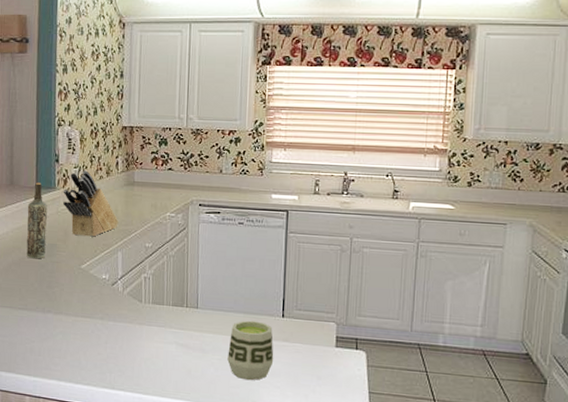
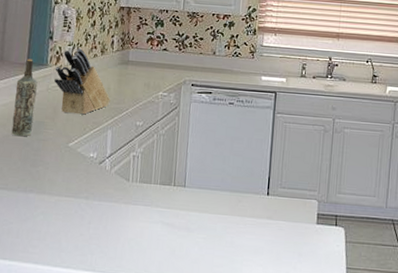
cup: present [227,320,274,381] -> none [212,198,258,259]

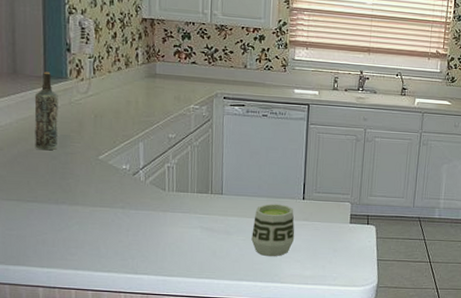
knife block: present [54,48,111,115] -> none [76,61,139,128]
cup: none [212,198,258,259] -> present [251,203,295,257]

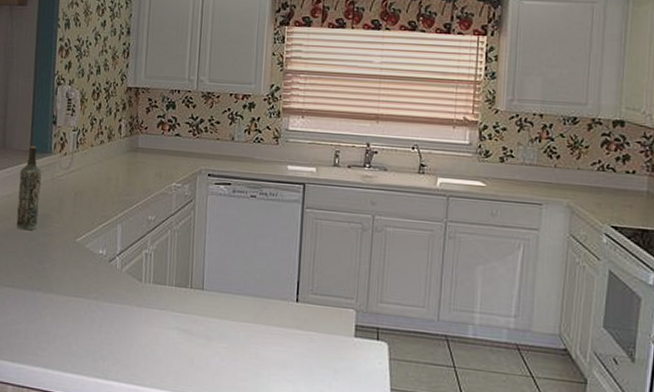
cup: present [251,203,295,257] -> none [234,304,286,373]

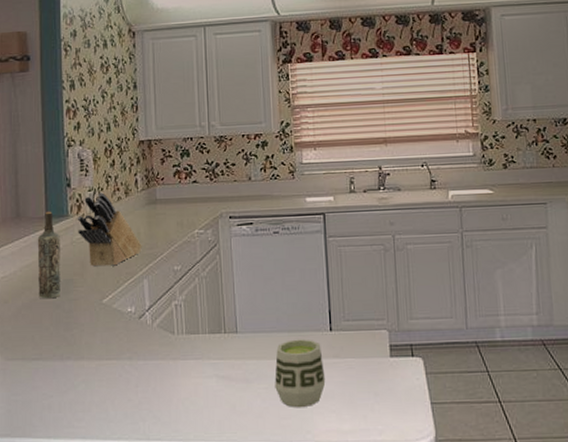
knife block: none [59,134,119,208] -> present [77,192,142,267]
cup: none [234,304,286,373] -> present [274,339,326,408]

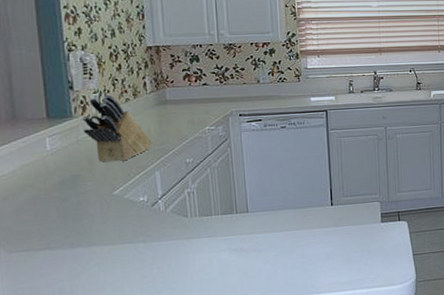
bottle: present [37,211,60,299] -> none [38,112,67,195]
cup: present [274,339,326,408] -> none [282,213,327,269]

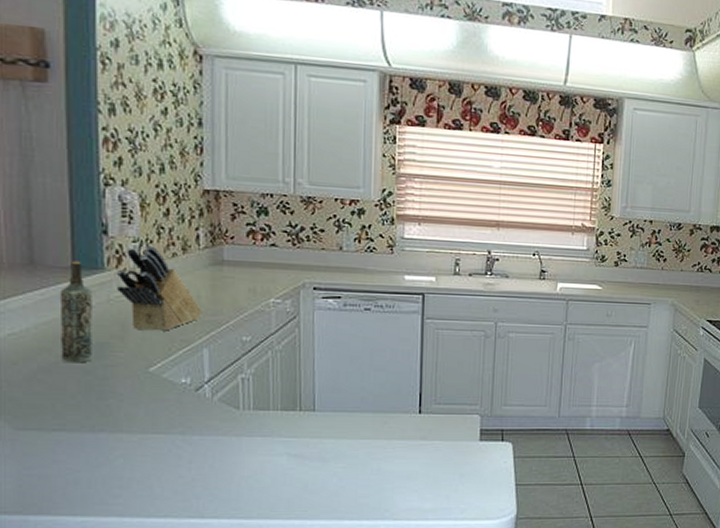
bottle: none [38,112,67,195] -> present [59,261,92,363]

